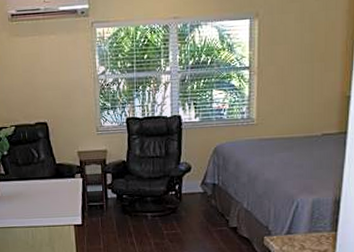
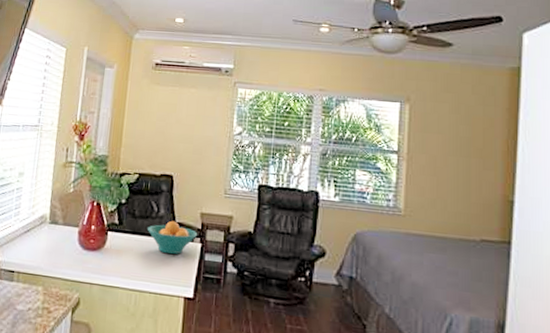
fruit bowl: none [31,162,78,192] -> present [147,220,198,255]

